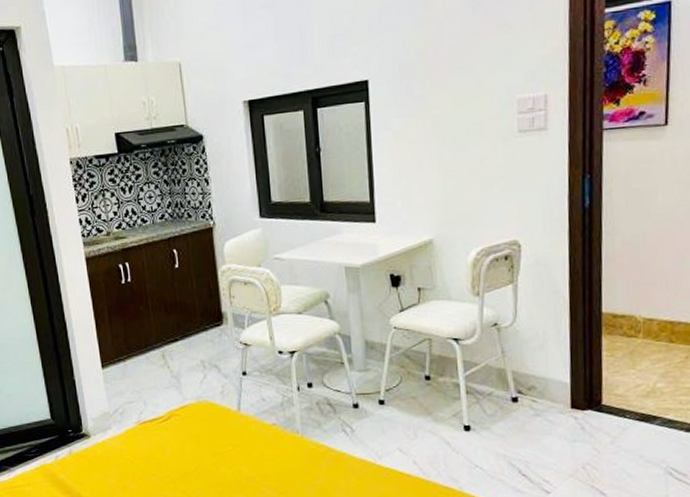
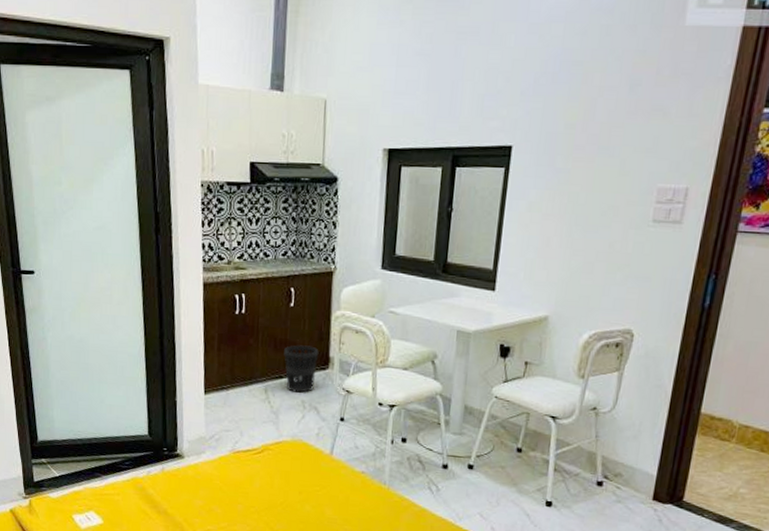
wastebasket: none [175,304,212,353] -> present [284,345,319,393]

